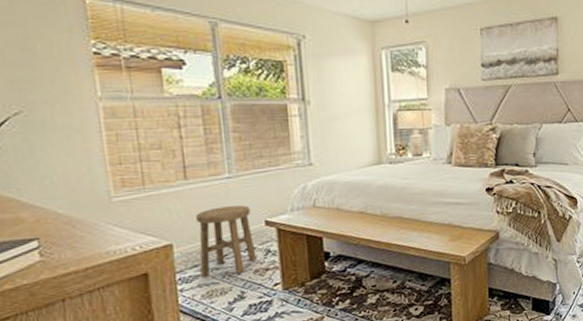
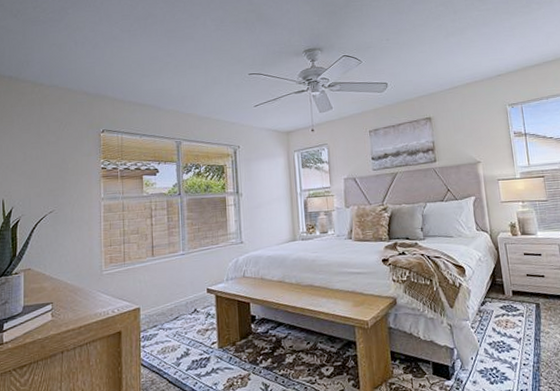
stool: present [196,205,257,276] -> none [158,276,200,335]

